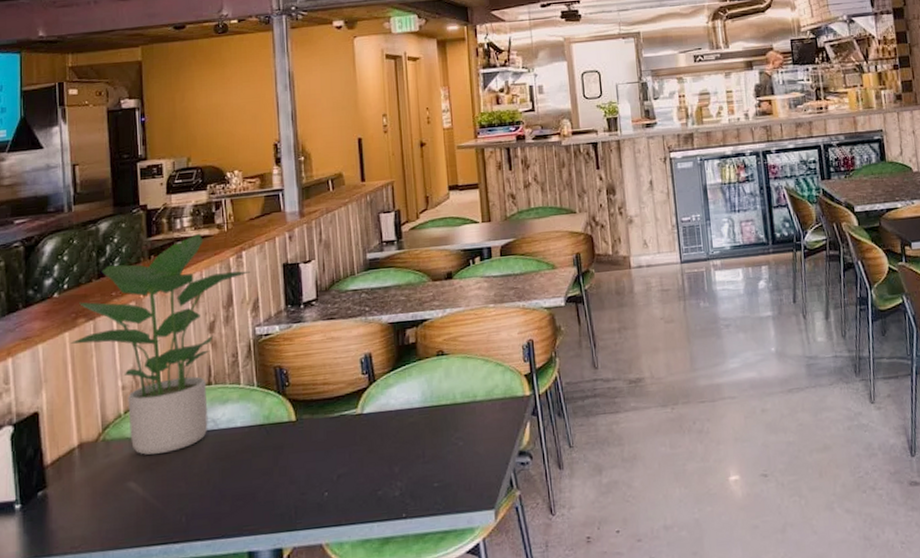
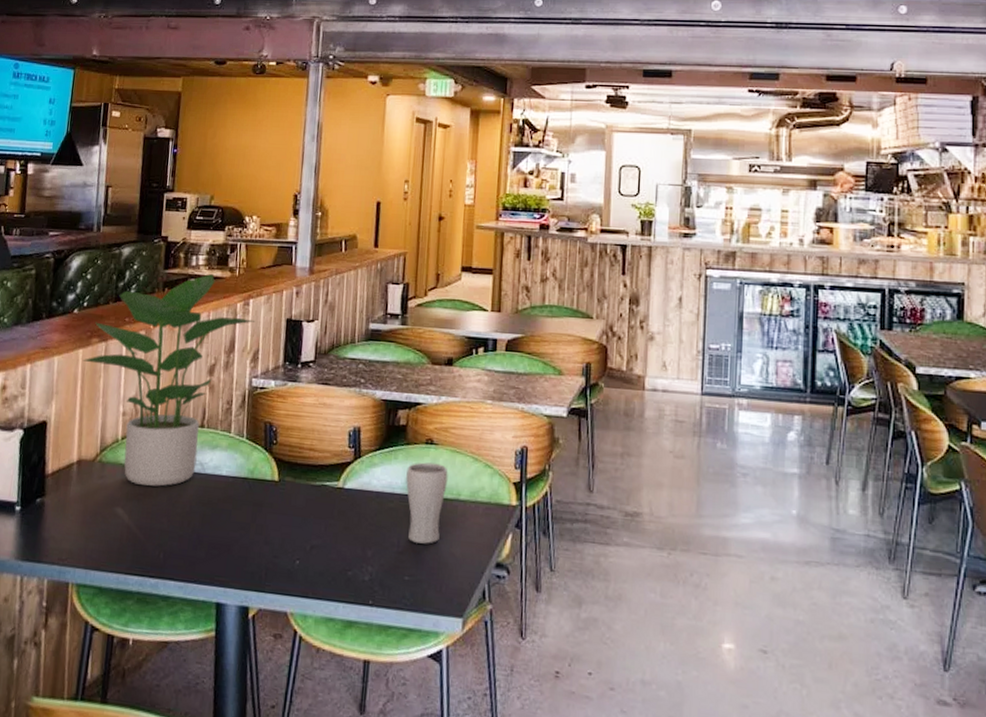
drinking glass: none [422,372,463,450] -> present [406,462,448,544]

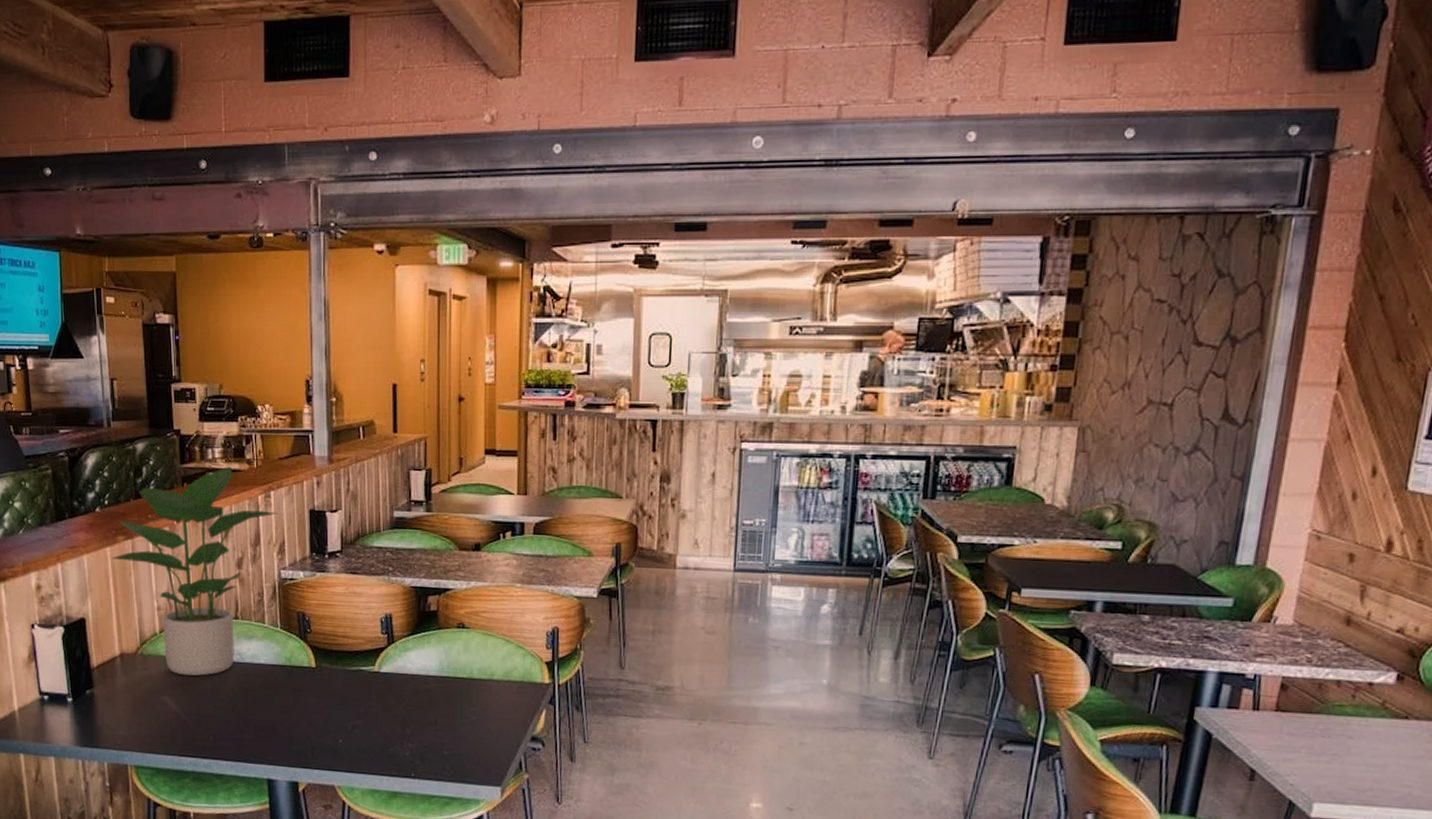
drinking glass: present [406,462,448,544] -> none [440,645,481,722]

